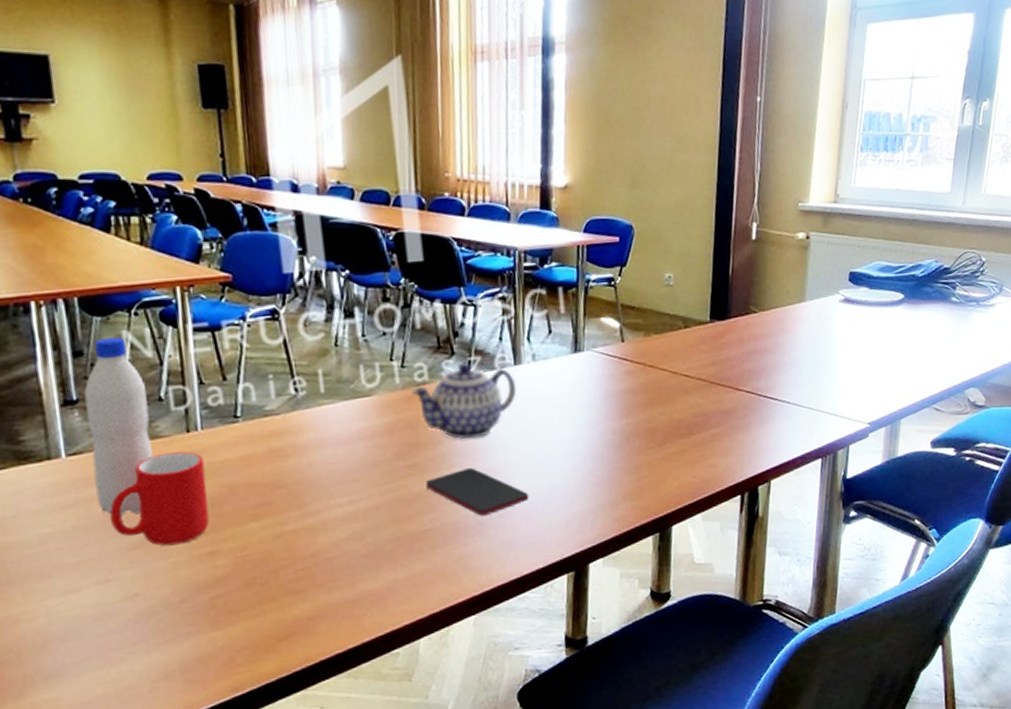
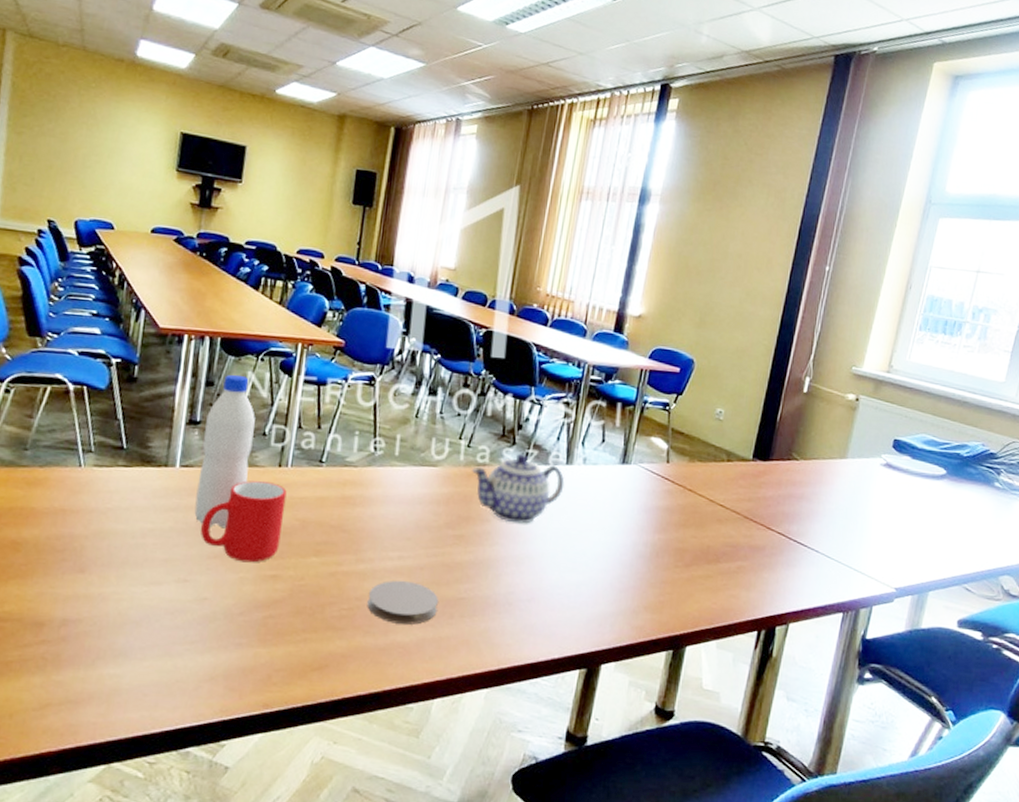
coaster: none [323,524,405,573] -> present [367,580,439,625]
smartphone: present [425,468,529,516] -> none [467,549,558,597]

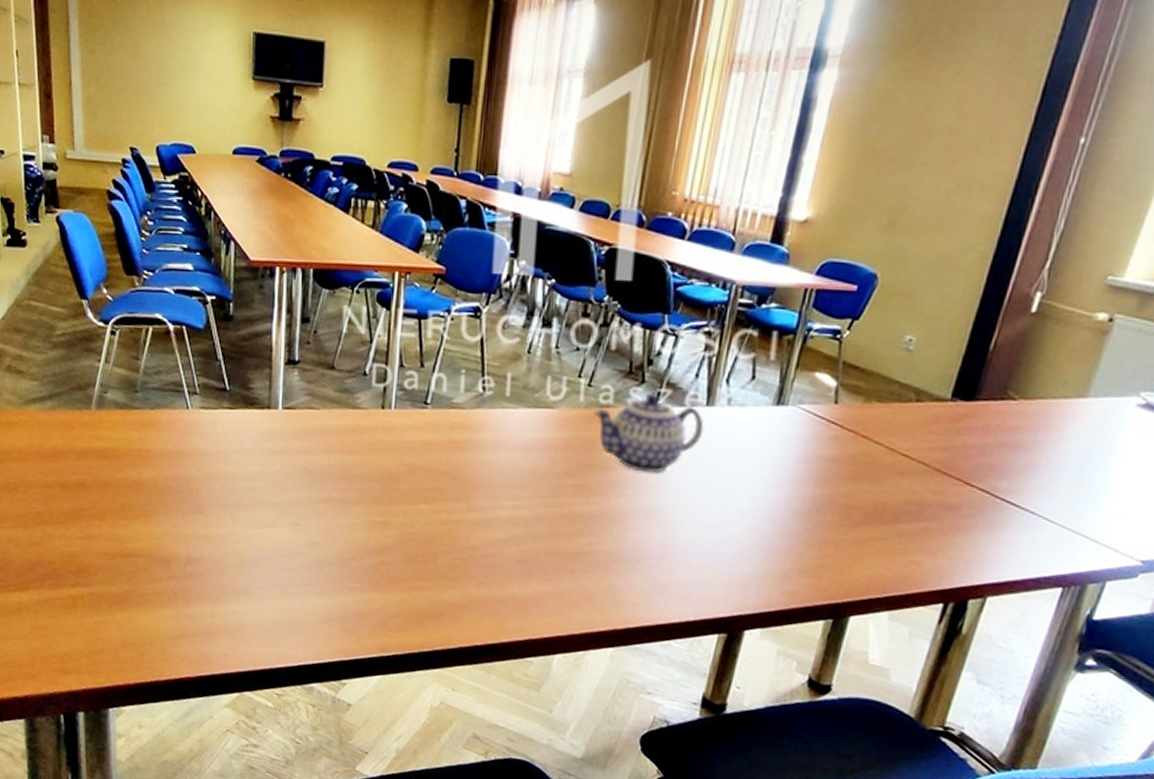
water bottle: present [194,374,255,529] -> none [300,309,354,473]
cup: present [201,480,287,563] -> none [308,423,392,509]
coaster: present [367,580,439,625] -> none [481,530,559,578]

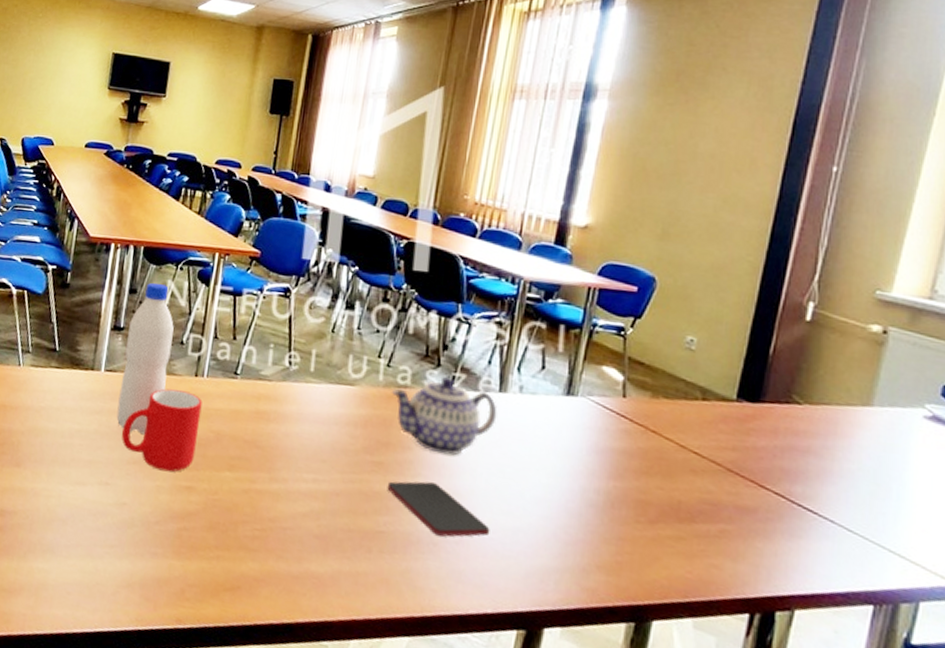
water bottle: none [300,309,354,473] -> present [116,282,174,435]
cup: none [308,423,392,509] -> present [122,388,202,472]
smartphone: none [589,501,694,553] -> present [387,481,490,537]

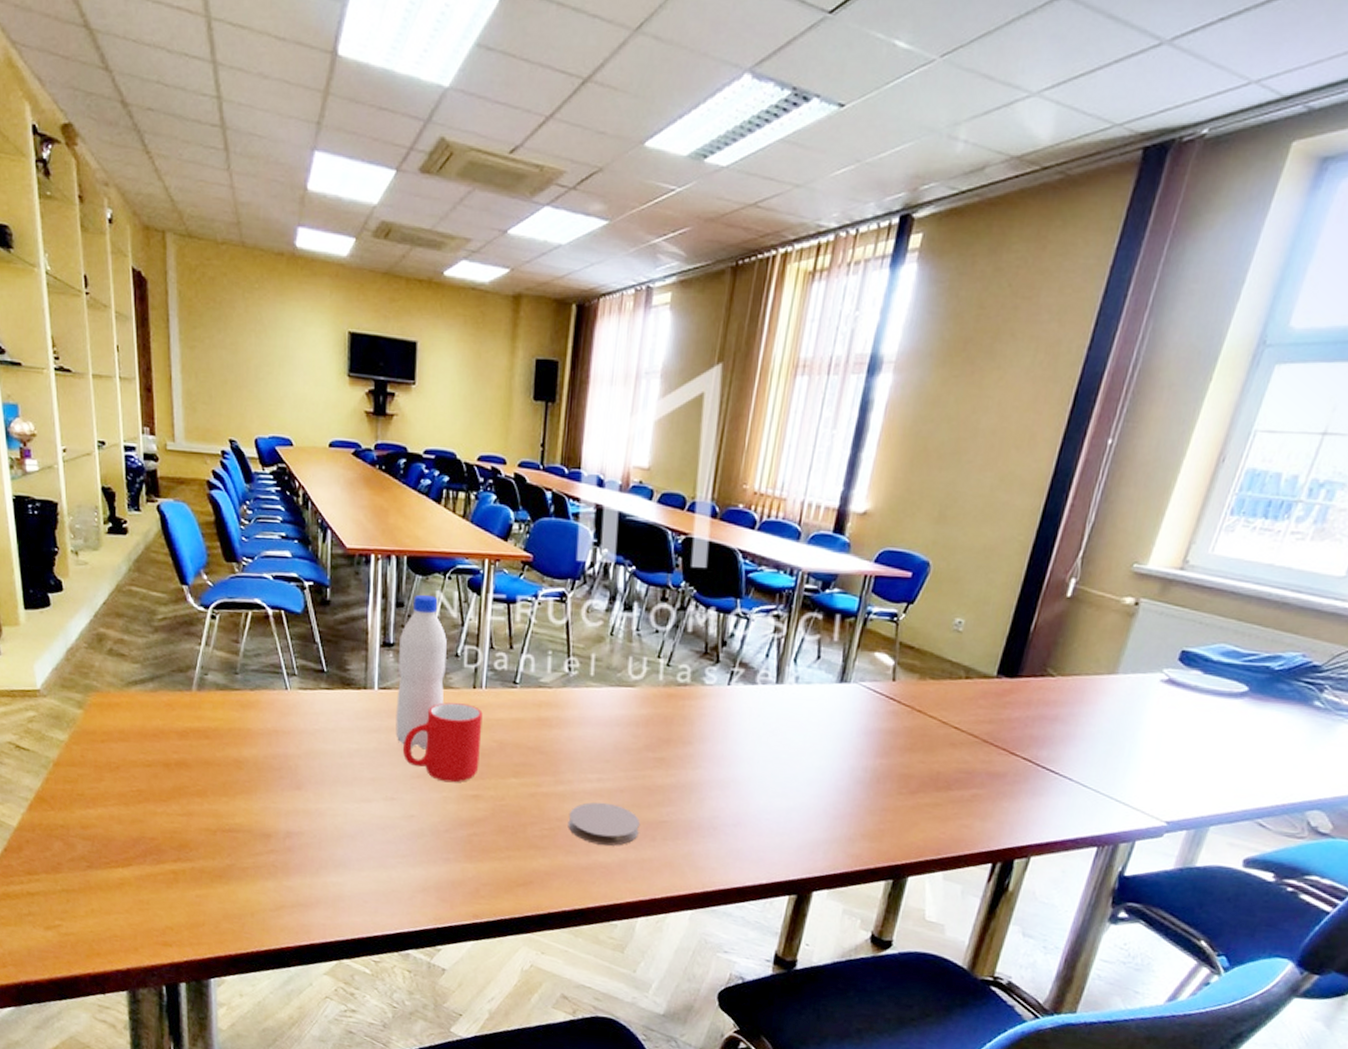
coaster: none [280,504,356,555] -> present [568,802,641,846]
smartphone: present [387,481,490,537] -> none [669,773,766,821]
teapot: present [391,376,498,456] -> none [671,672,774,747]

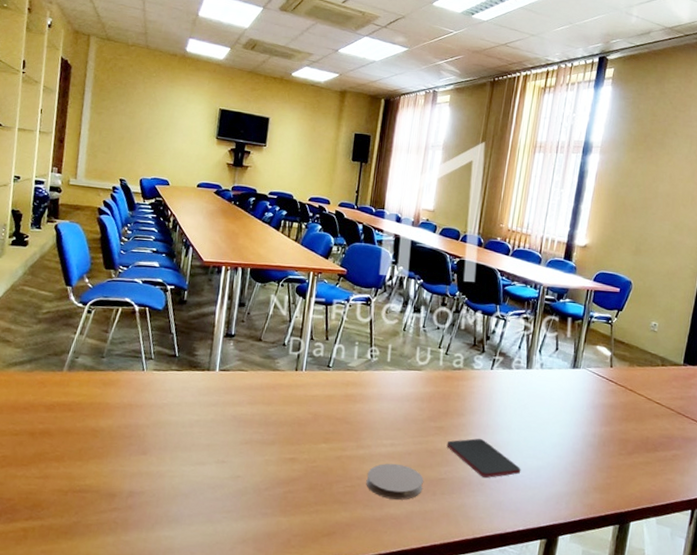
water bottle: present [395,594,447,750] -> none [230,297,277,420]
cup: present [403,702,483,783] -> none [235,382,302,448]
smartphone: none [669,773,766,821] -> present [447,438,521,478]

